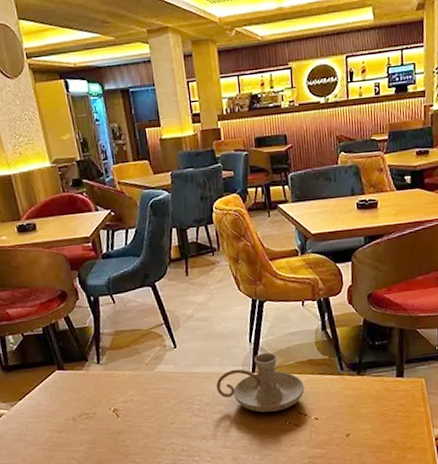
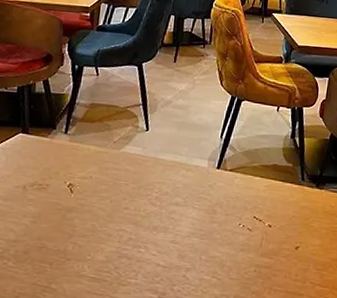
candle holder: present [216,352,305,413] -> none [179,150,265,212]

